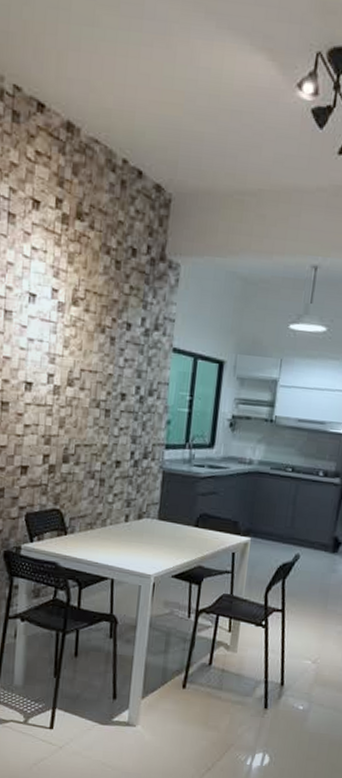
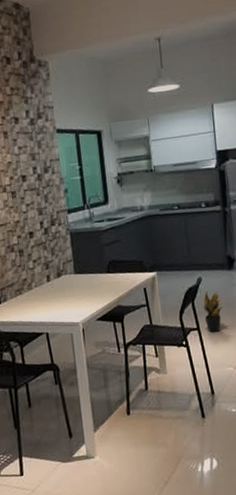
potted plant: none [292,571,317,619] -> present [202,291,223,333]

